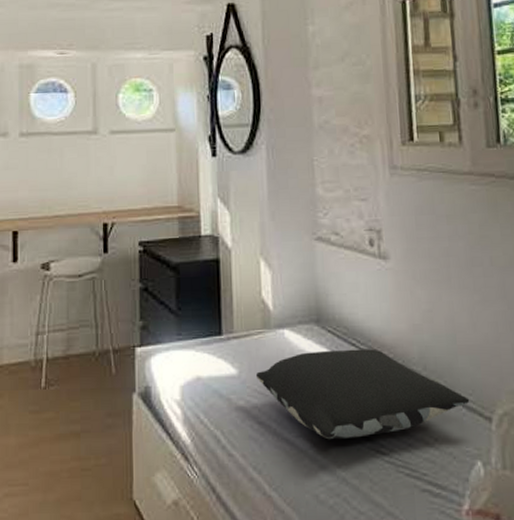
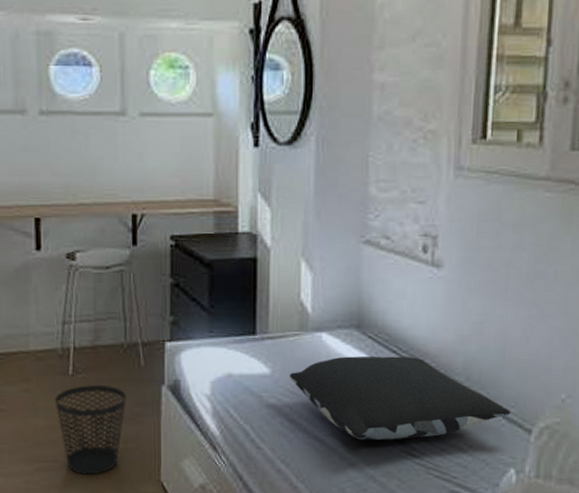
wastebasket: none [26,397,98,497] -> present [54,385,127,475]

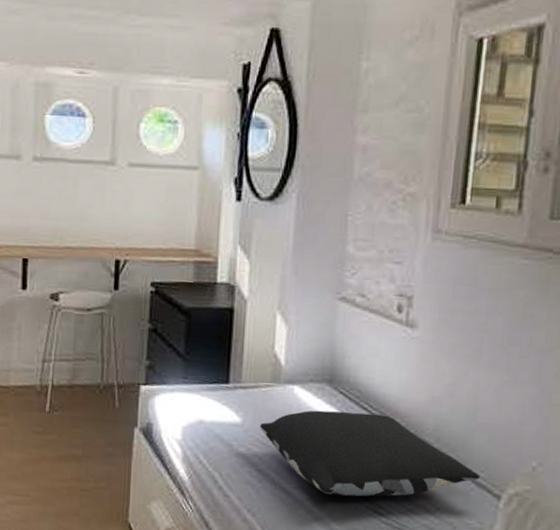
wastebasket: present [54,385,127,475] -> none [30,422,100,511]

